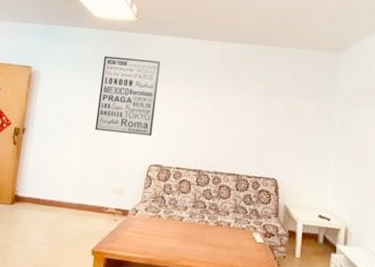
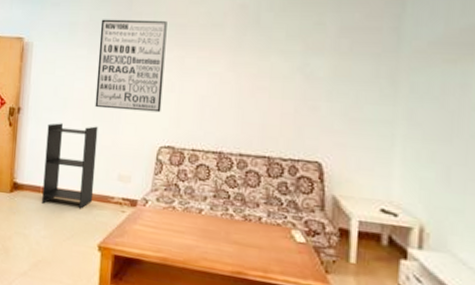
bookshelf: none [41,142,97,219] -> present [42,123,98,209]

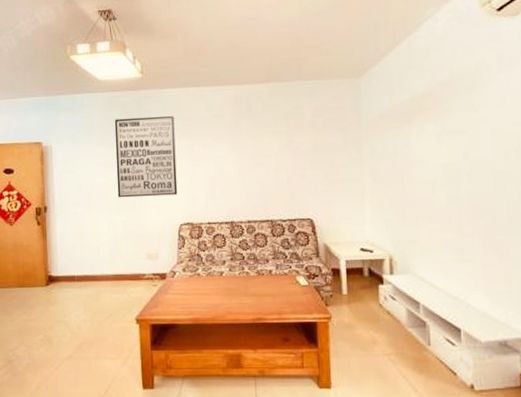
bookshelf: present [42,123,98,209] -> none [75,214,126,291]

